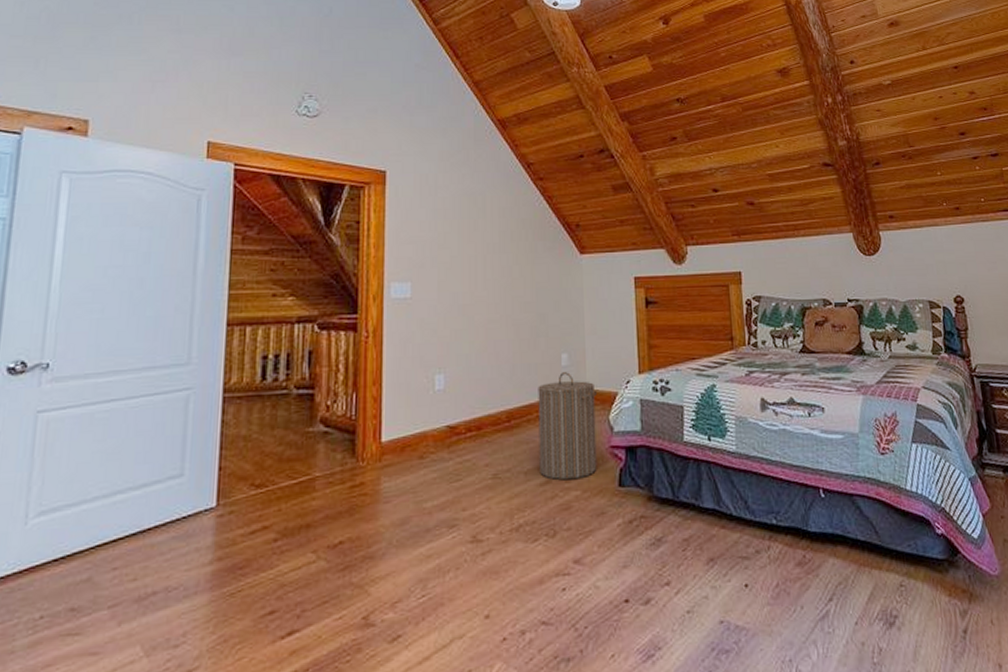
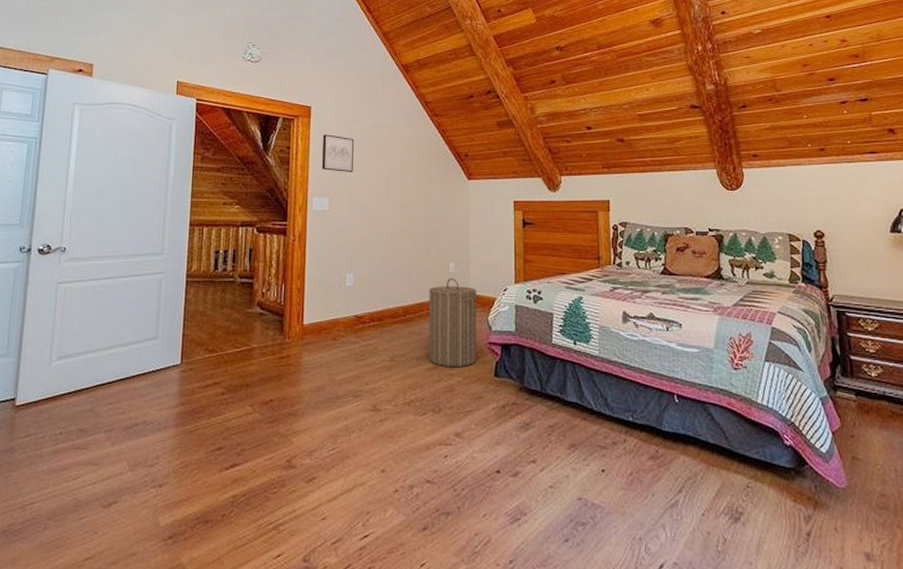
wall art: none [402,204,441,250] -> present [322,134,354,172]

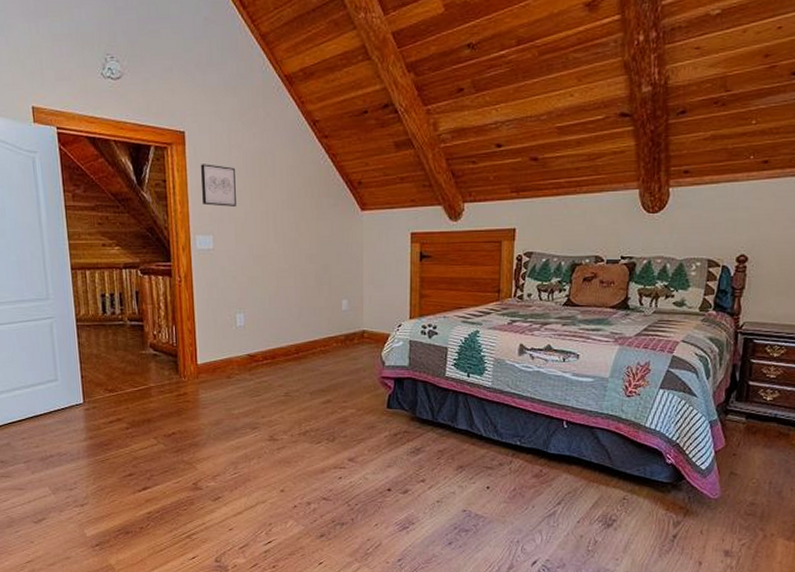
laundry hamper: present [428,278,479,368] -> none [321,315,373,401]

